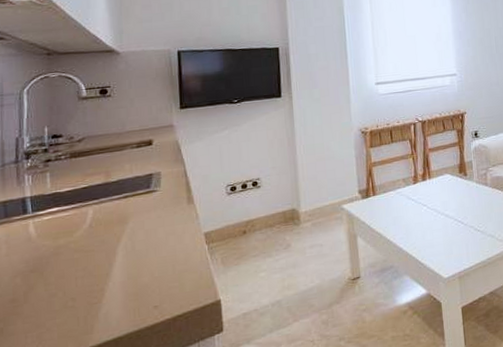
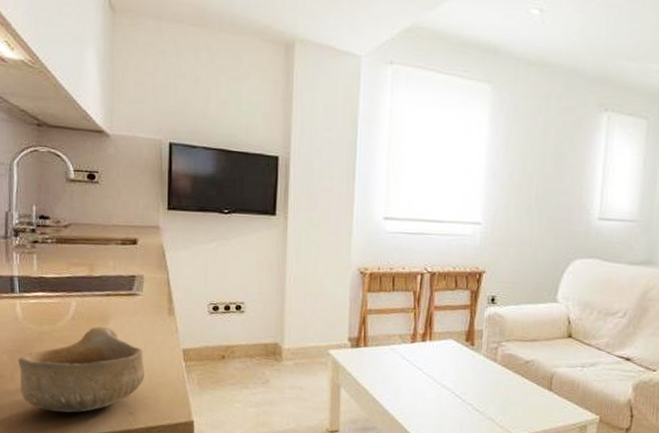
bowl: none [32,227,168,325] -> present [18,326,145,413]

